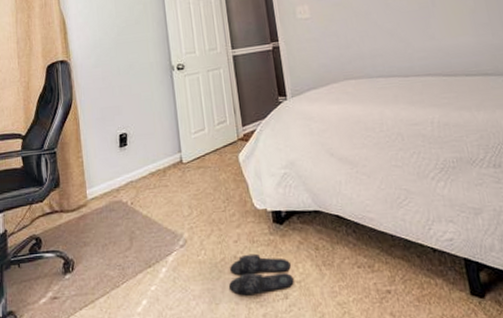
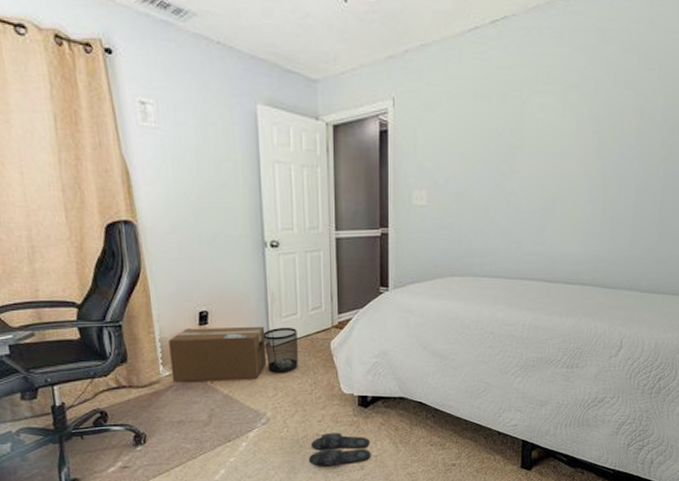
box: none [94,143,181,204] -> present [169,326,267,382]
waste bin: none [175,143,210,191] -> present [263,327,298,374]

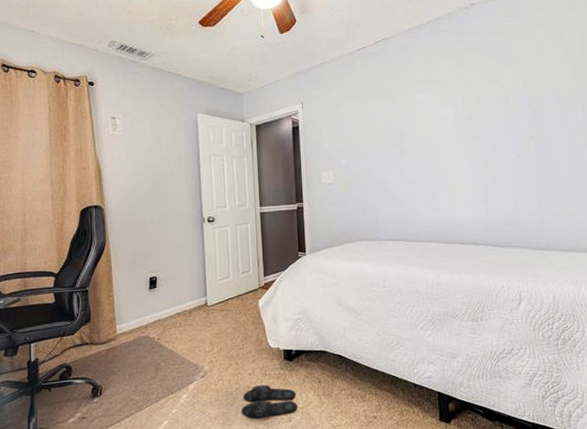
box: present [169,326,267,382] -> none [124,288,205,339]
waste bin: present [263,327,298,374] -> none [201,288,231,331]

